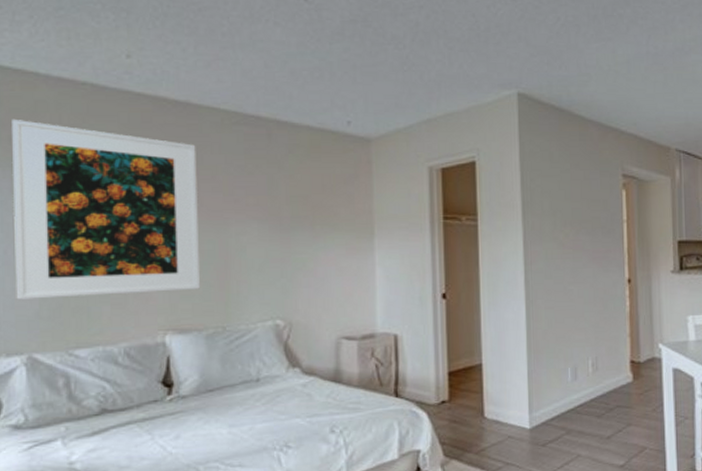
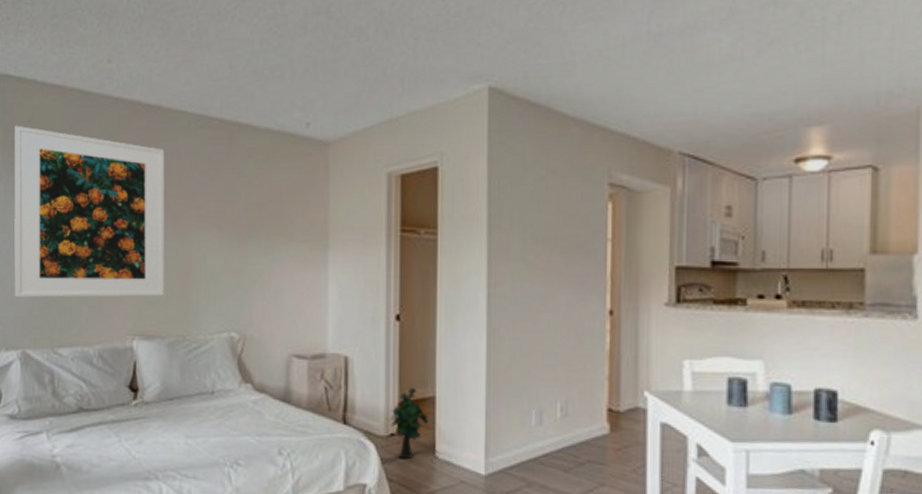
decorative plant: none [441,358,477,423] -> present [390,388,429,460]

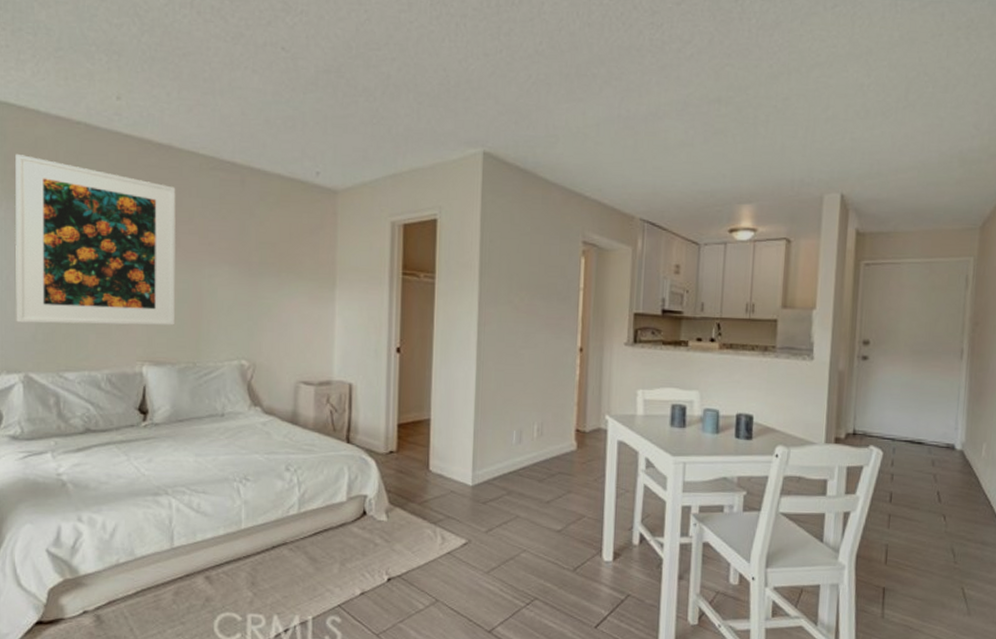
decorative plant: present [390,388,429,460] -> none [390,412,424,473]

